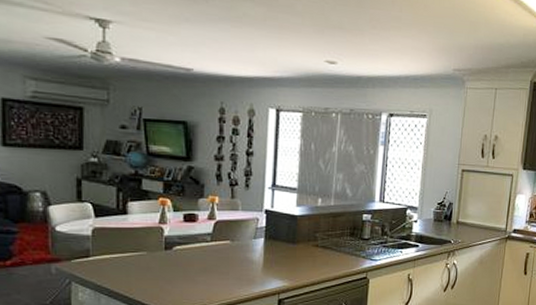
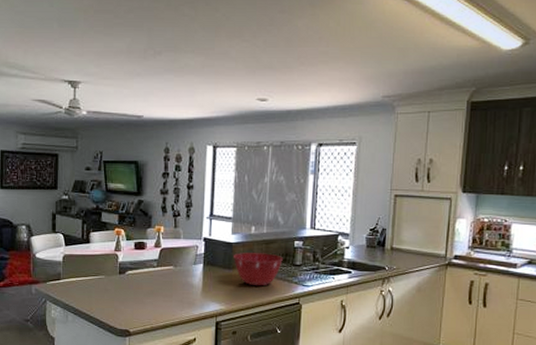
mixing bowl: none [298,226,351,261] -> present [234,253,283,287]

